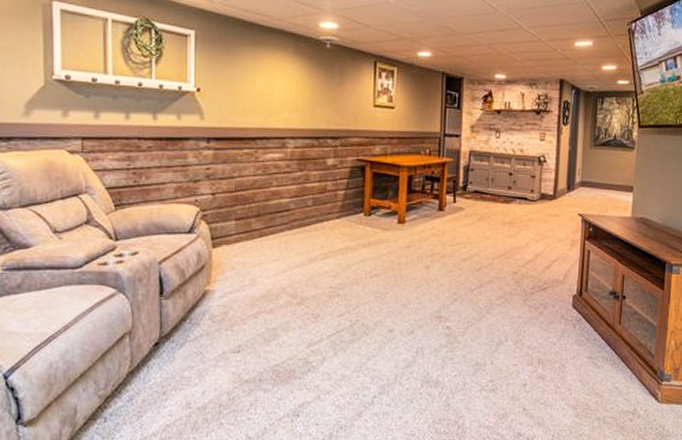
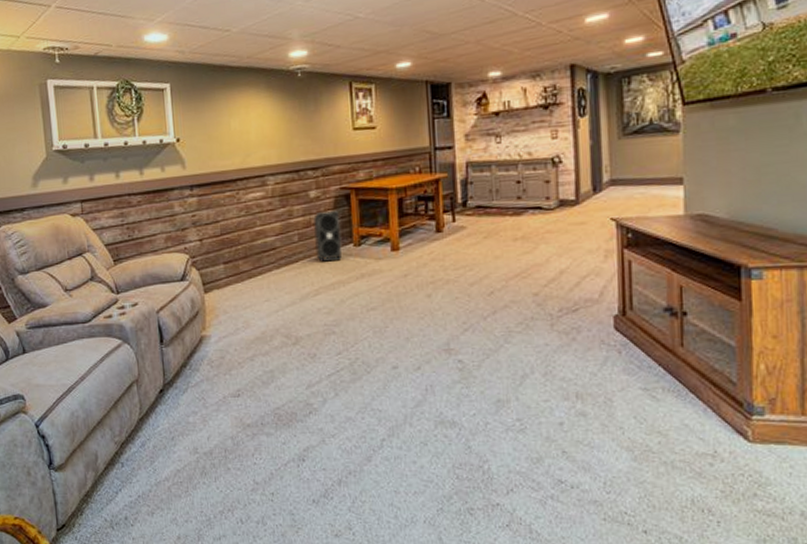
stereo: none [327,180,354,227] -> present [312,211,343,261]

